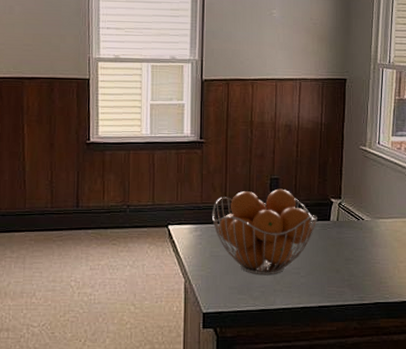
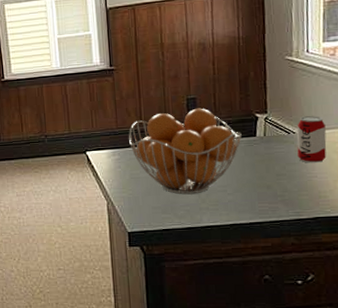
beverage can: none [365,204,390,250] -> present [296,116,327,163]

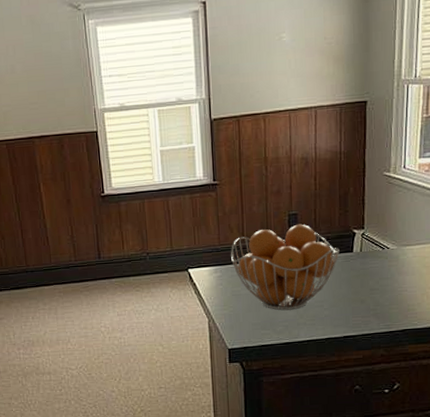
beverage can: present [296,116,327,163] -> none [390,231,417,278]

